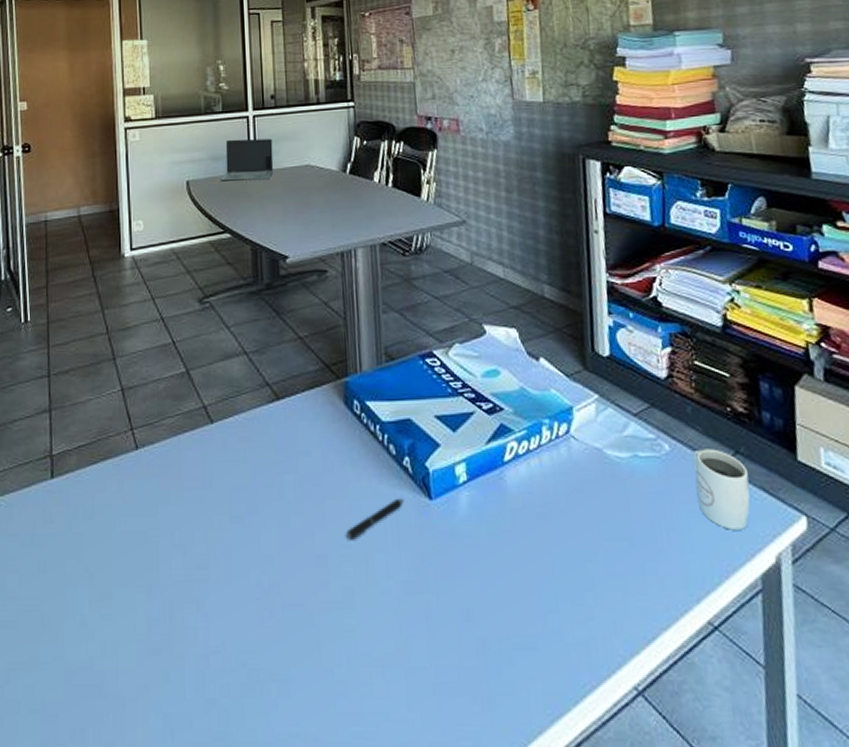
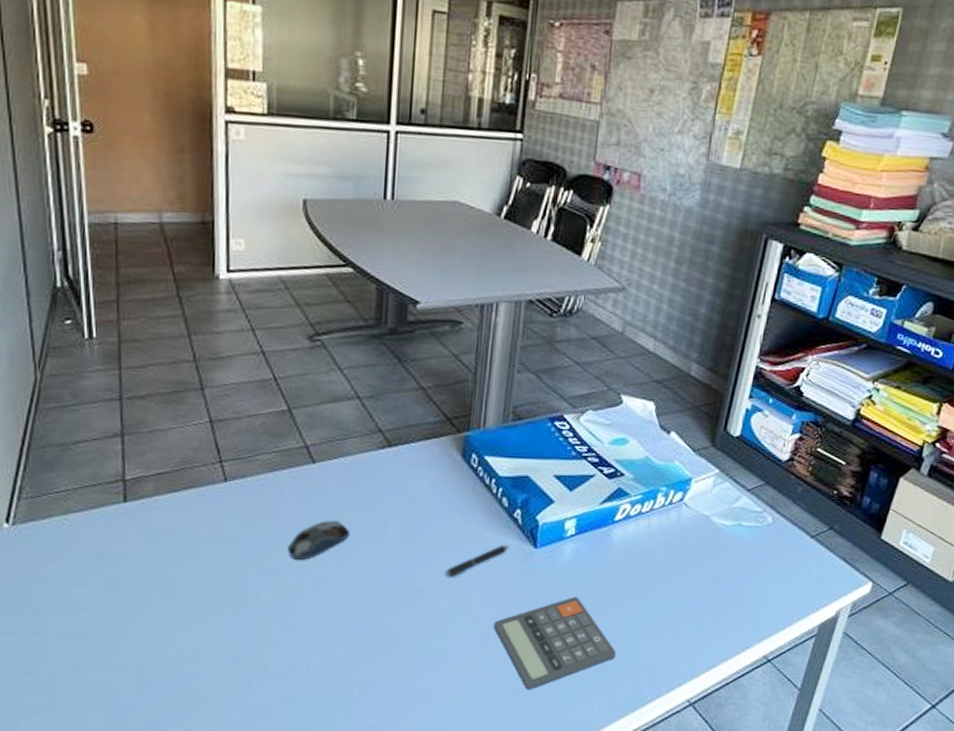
computer mouse: none [194,484,250,530] -> present [287,521,349,560]
laptop: present [220,138,274,181] -> none [346,156,417,213]
calculator: none [403,556,540,680] -> present [494,597,617,690]
mug: present [692,449,751,530] -> none [783,523,836,589]

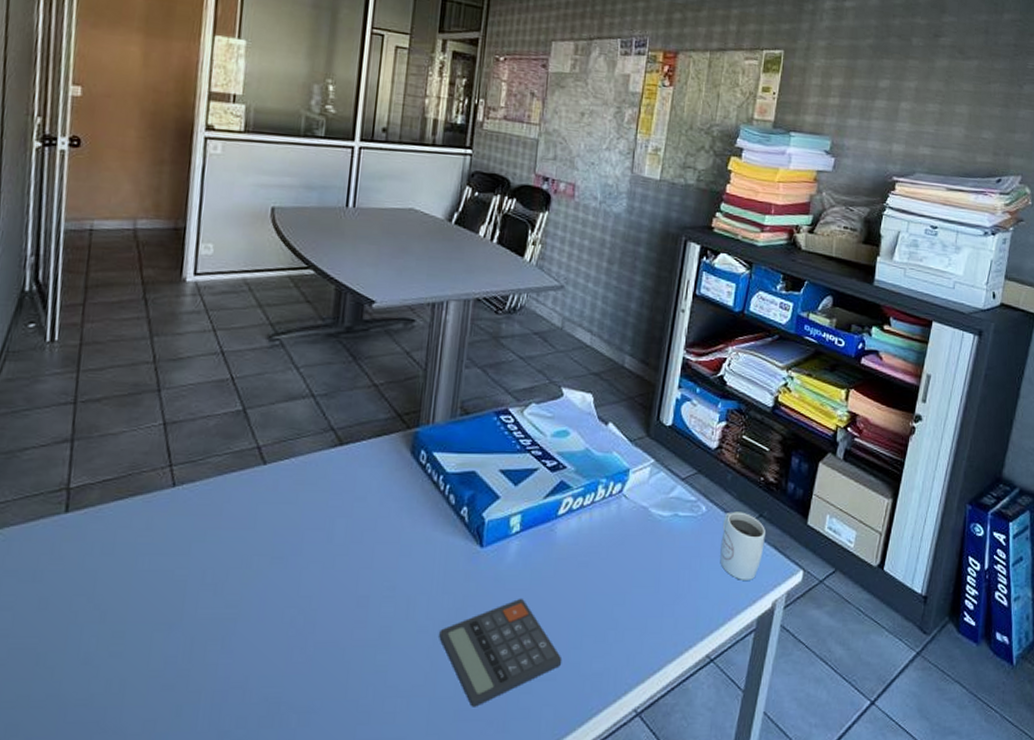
computer mouse: present [287,521,349,560] -> none [231,525,296,569]
pen: present [444,544,509,577] -> none [390,545,455,582]
mug: none [783,523,836,589] -> present [720,511,766,580]

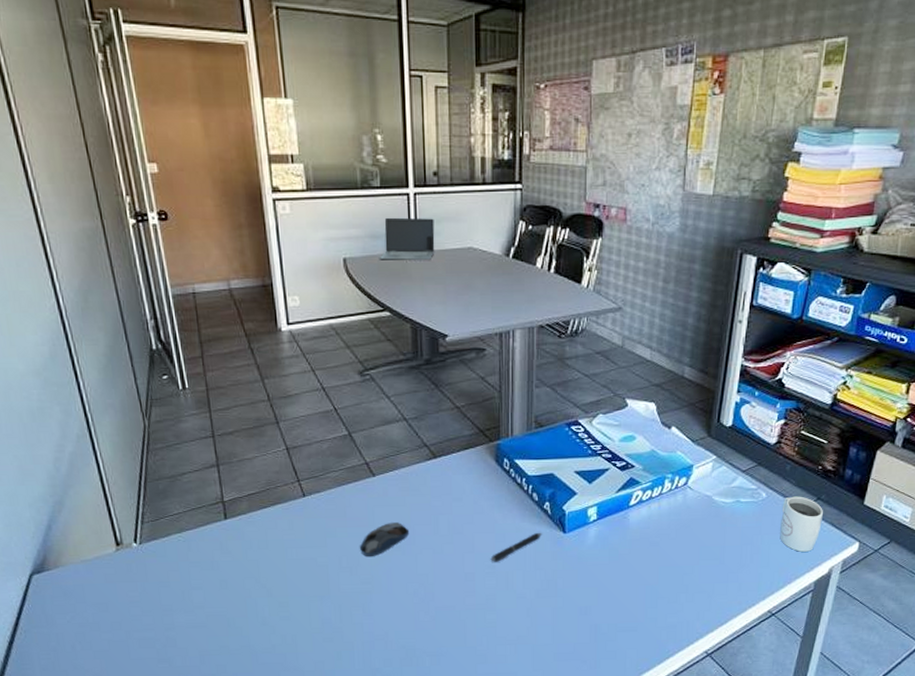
computer mouse: none [231,525,296,569] -> present [359,522,409,556]
laptop: none [311,168,377,219] -> present [379,217,435,261]
pen: none [390,545,455,582] -> present [490,532,542,562]
calculator: present [439,599,562,707] -> none [536,572,641,651]

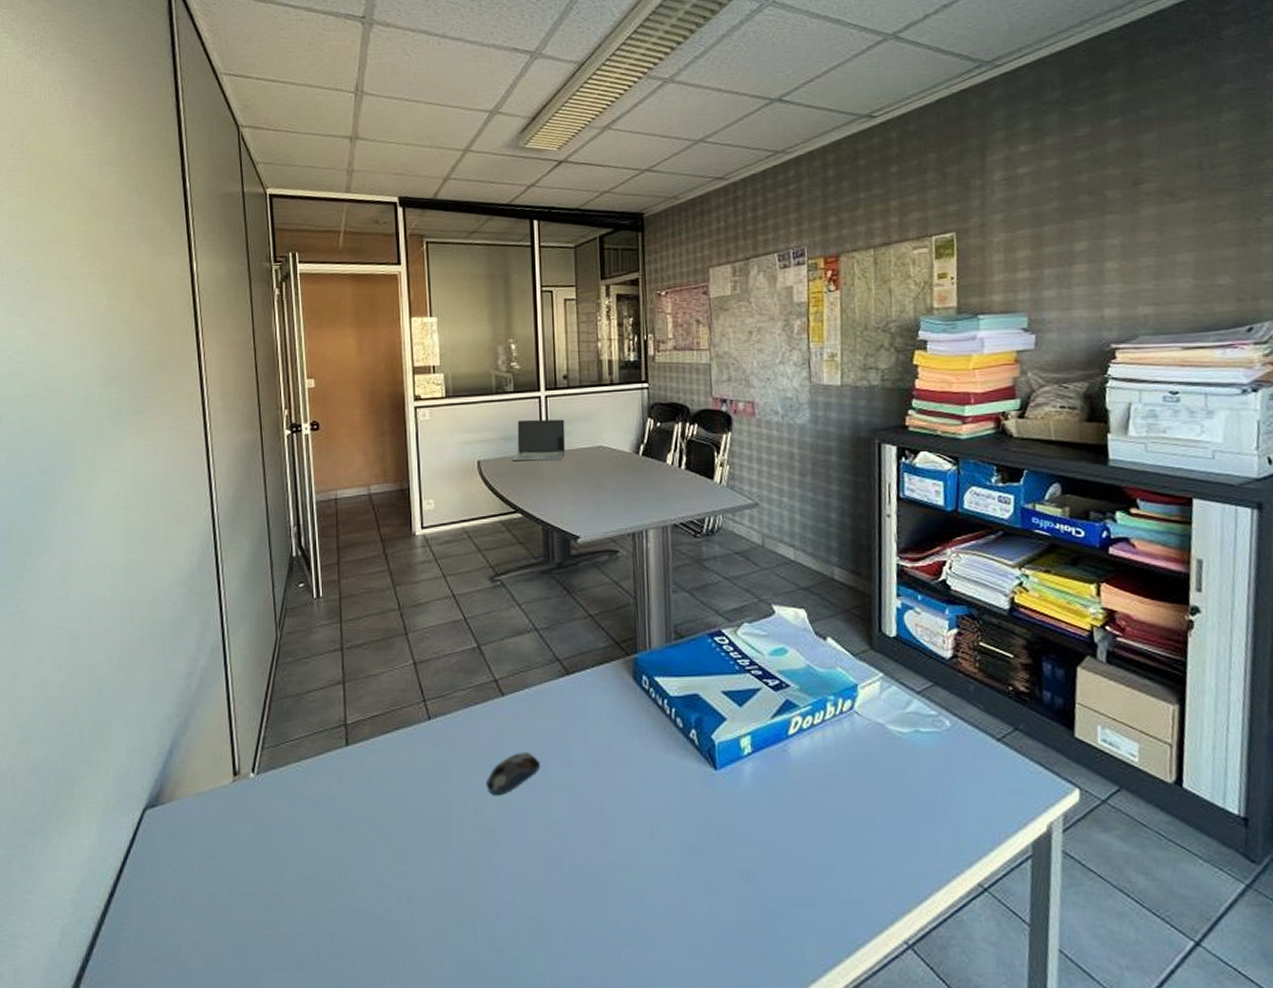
pen: present [490,532,542,562] -> none [632,768,689,806]
mug: present [780,496,824,552] -> none [972,725,1027,801]

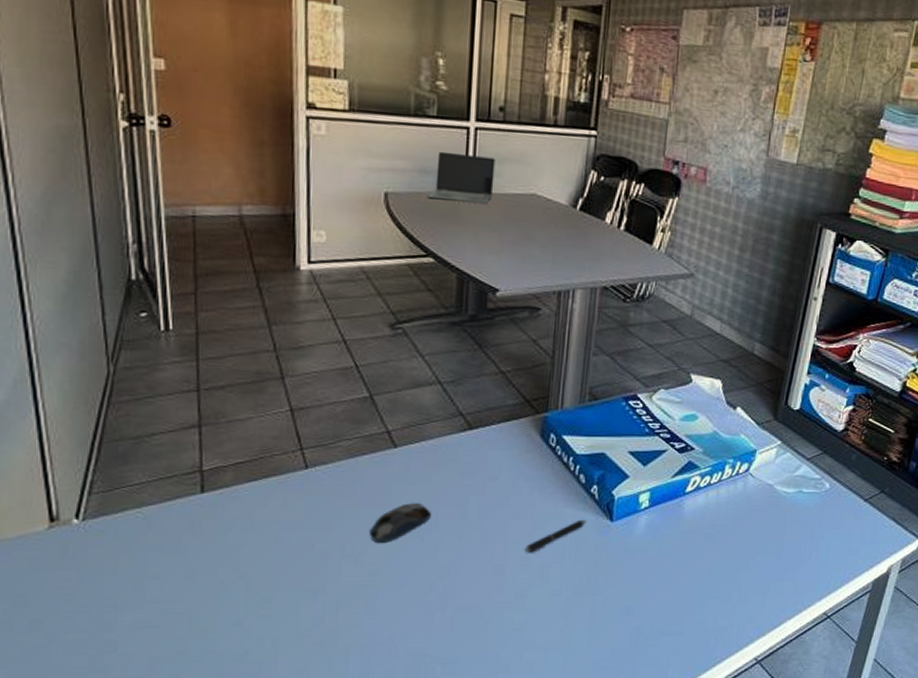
pen: none [632,768,689,806] -> present [524,519,586,553]

